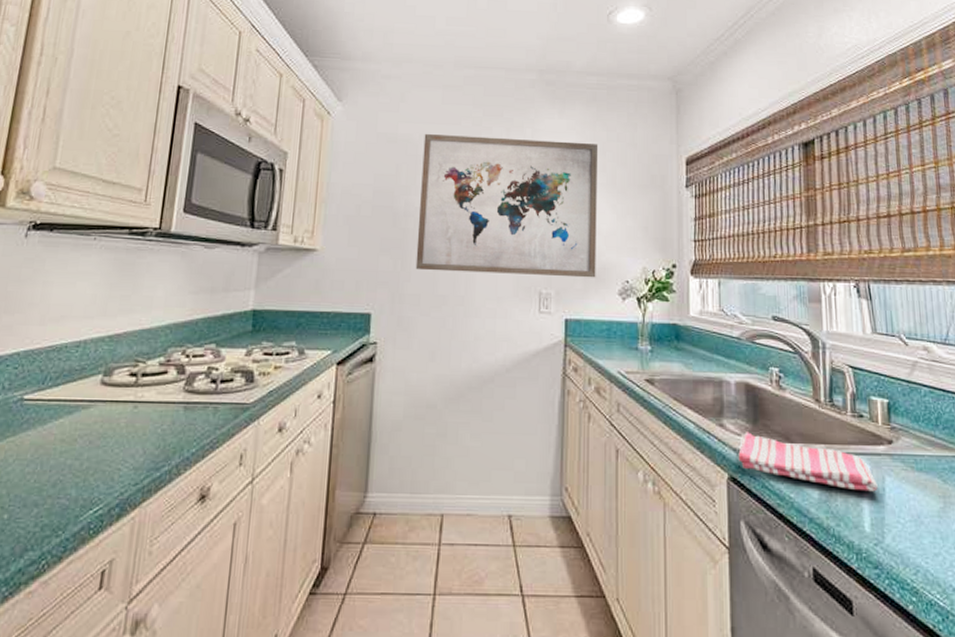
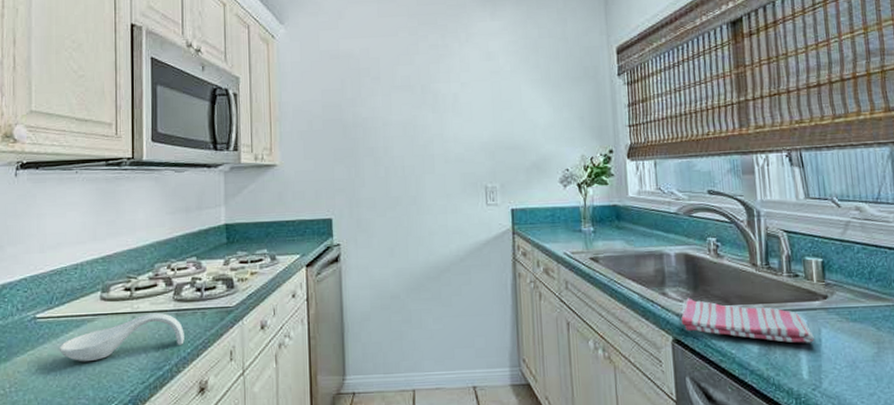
spoon rest: none [44,403,191,455] -> present [59,312,184,362]
wall art: present [415,133,599,278] -> none [364,42,538,176]

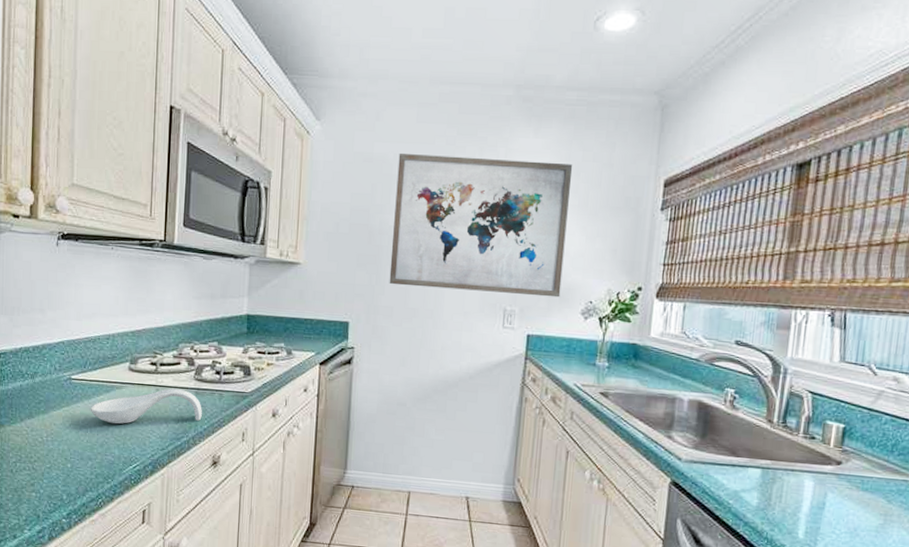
wall art: none [364,42,538,176] -> present [389,152,573,298]
dish towel: present [681,298,814,343] -> none [682,444,819,505]

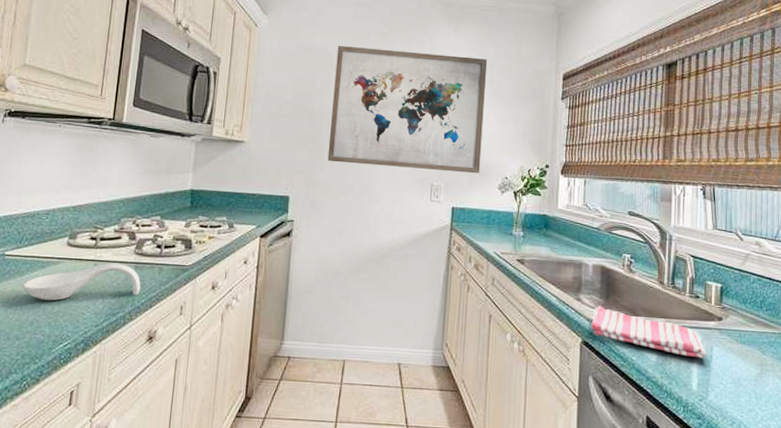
dish towel: none [682,444,819,505] -> present [591,305,706,358]

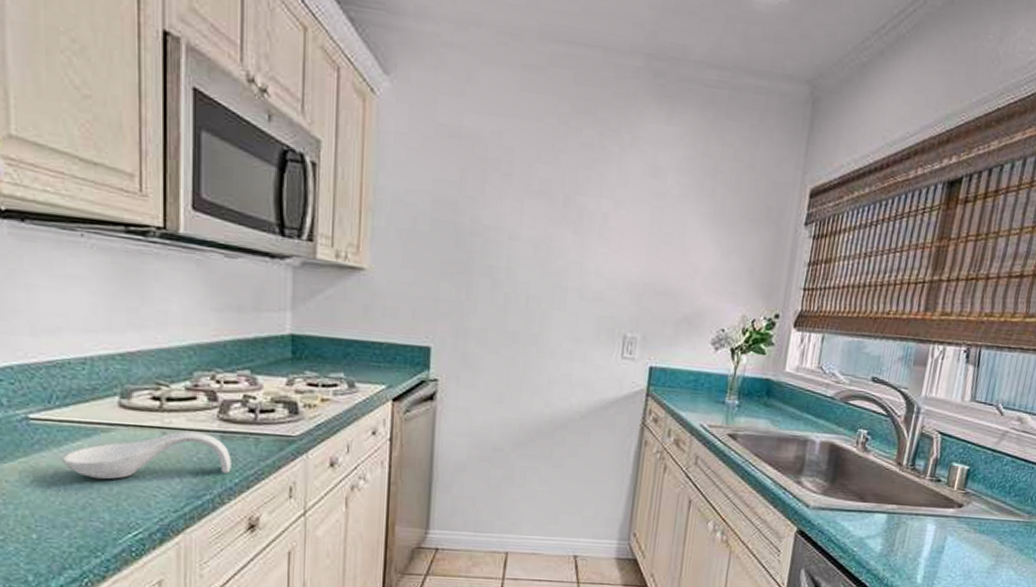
wall art: present [327,45,488,174] -> none [483,129,710,324]
dish towel: present [591,305,706,358] -> none [810,490,939,549]

